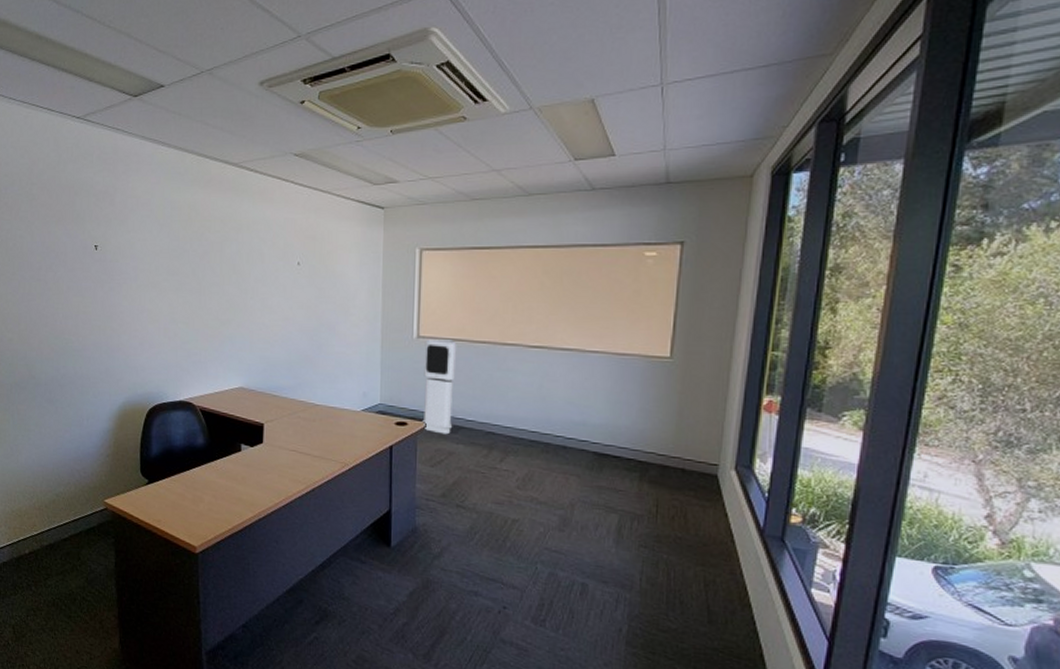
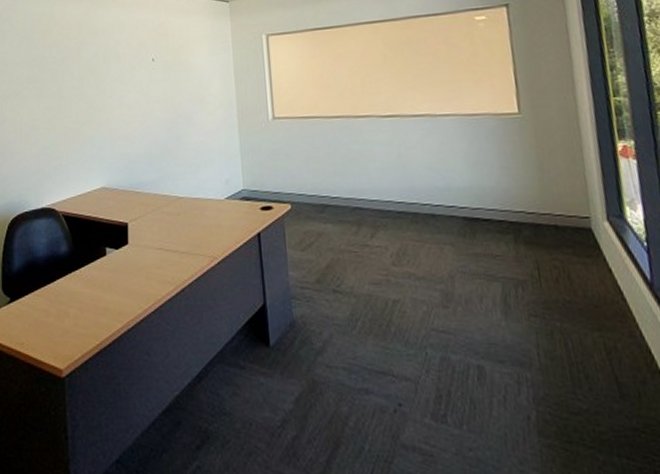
air purifier: present [421,339,457,435] -> none [280,117,319,215]

